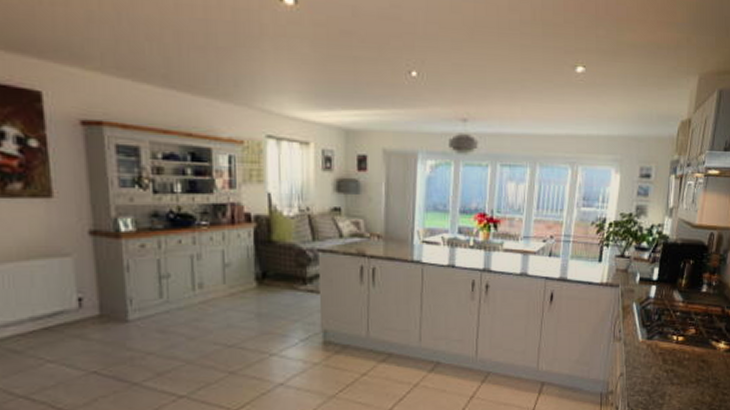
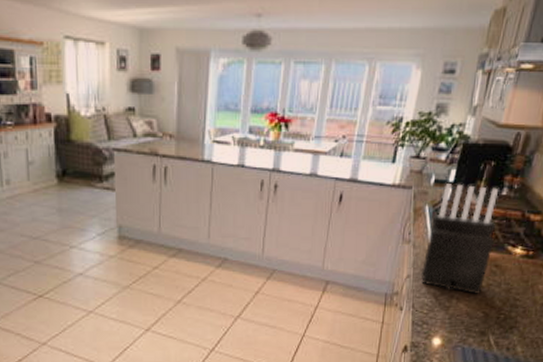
knife block: none [633,281,700,390] -> present [420,184,499,294]

